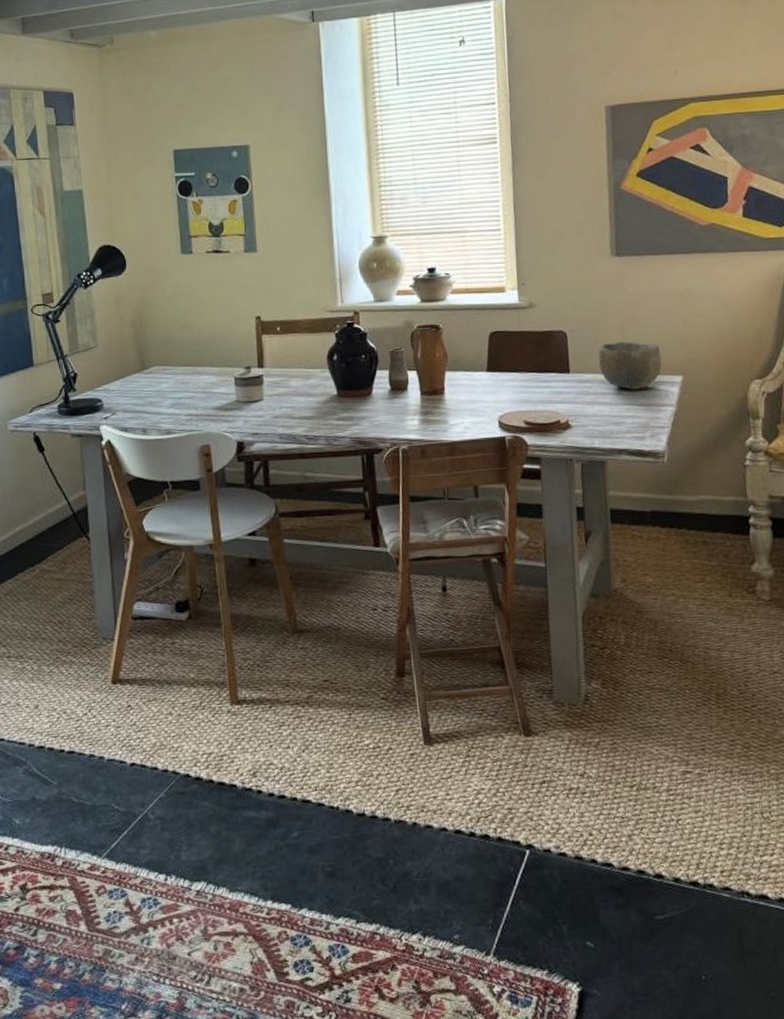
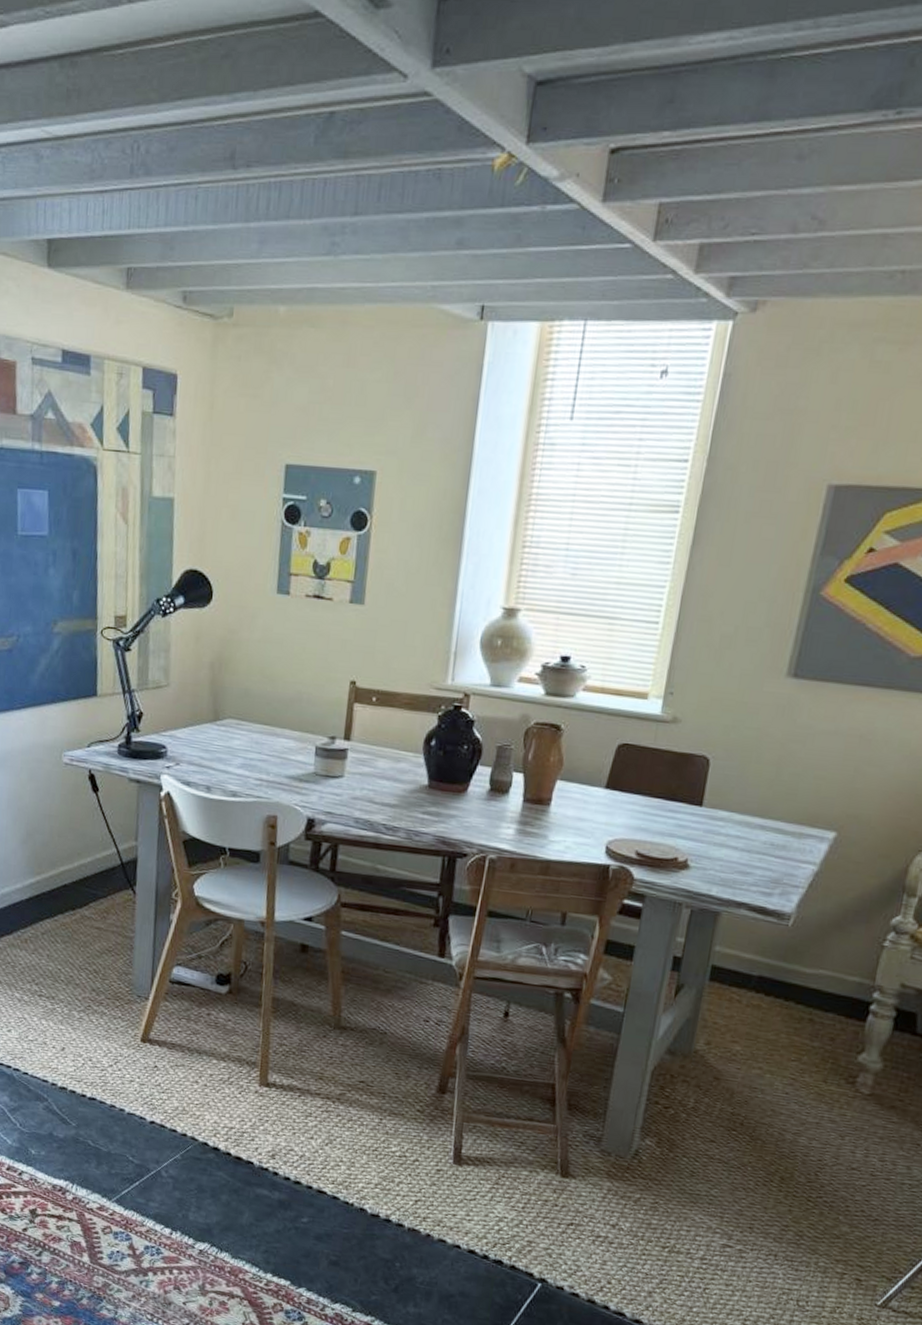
bowl: present [598,341,662,390] -> none [738,779,818,839]

